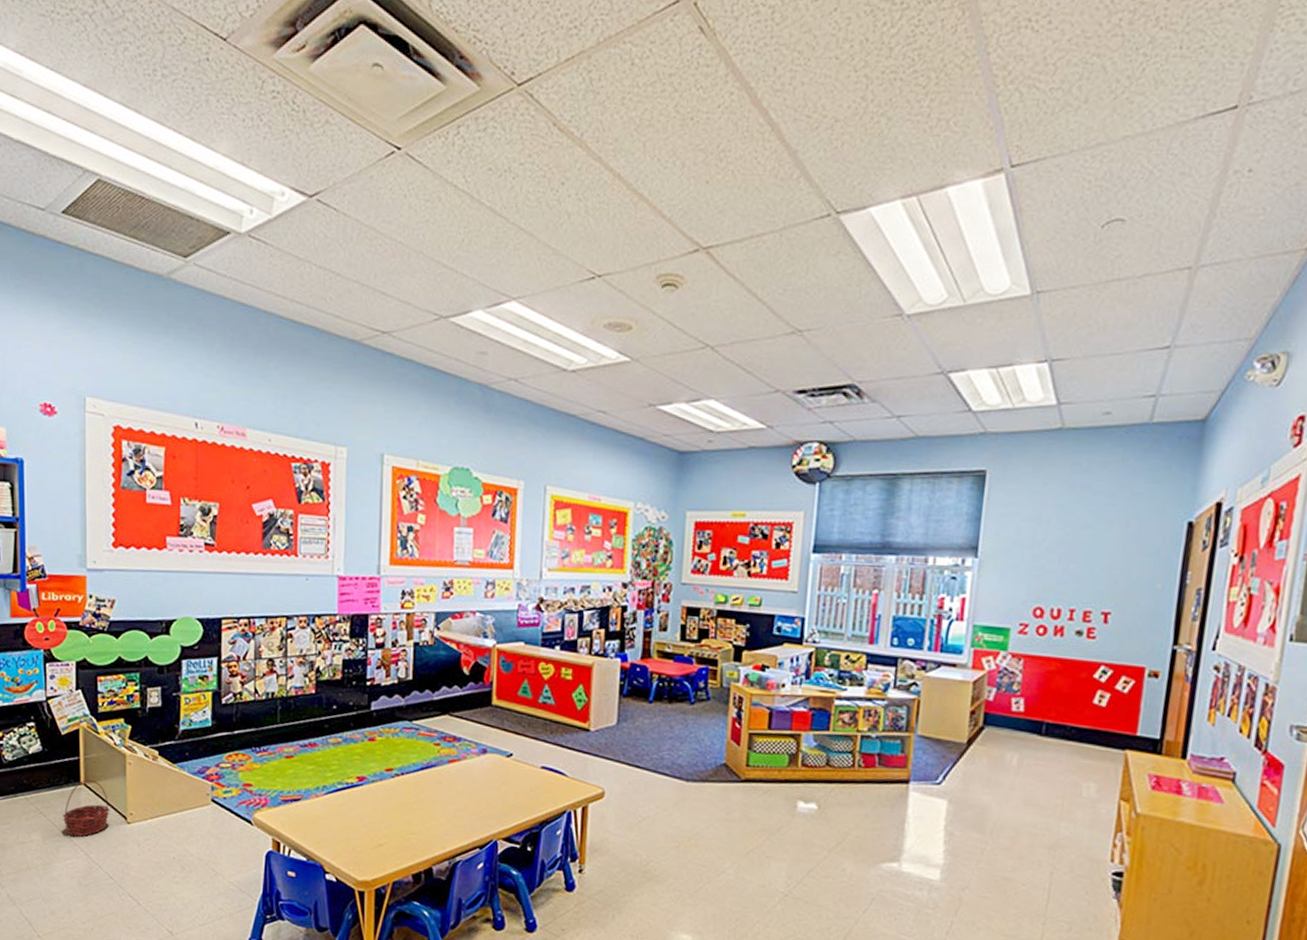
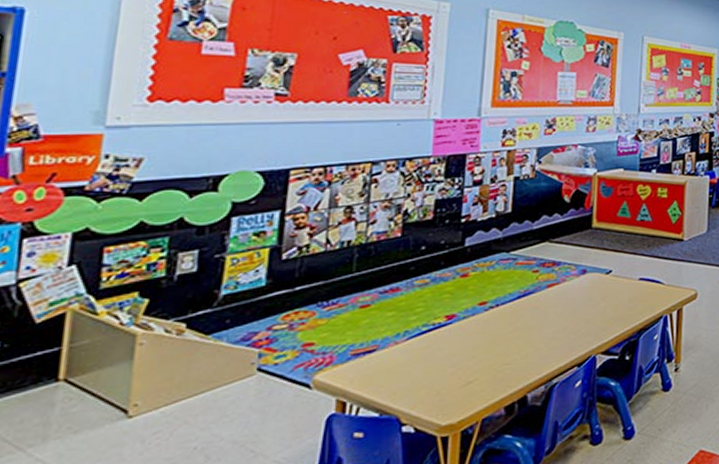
basket: present [62,779,110,837] -> none [20,372,102,450]

